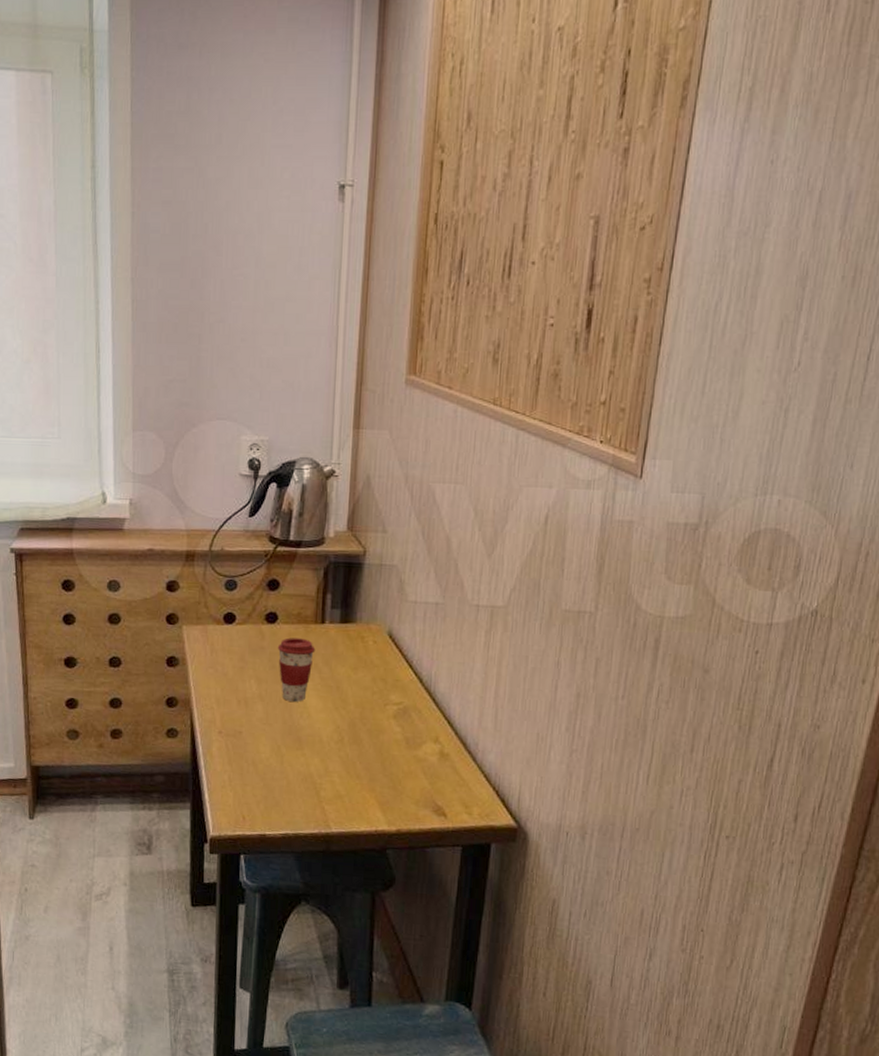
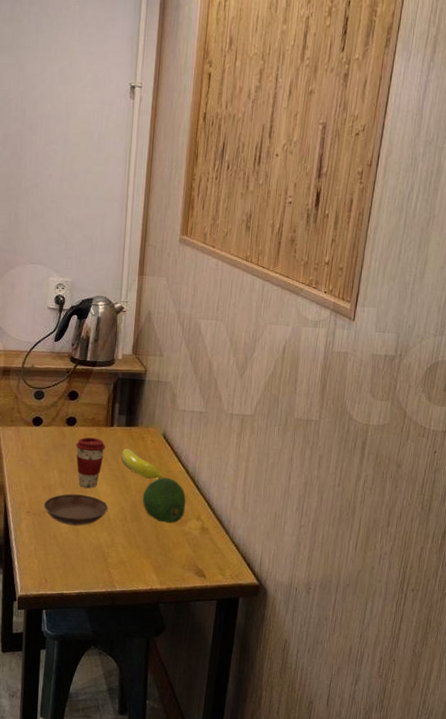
saucer: none [238,709,320,749] -> present [43,493,108,526]
banana: none [335,651,389,690] -> present [121,449,163,479]
fruit: none [363,687,420,747] -> present [142,477,186,523]

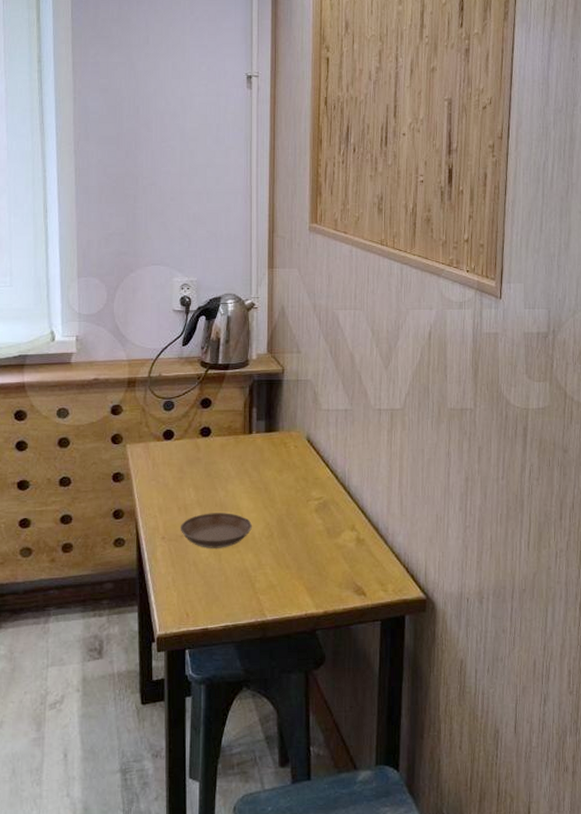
coffee cup: present [75,437,106,488] -> none [212,448,245,504]
banana: present [121,449,163,479] -> none [263,457,310,489]
fruit: present [142,477,186,523] -> none [289,485,338,537]

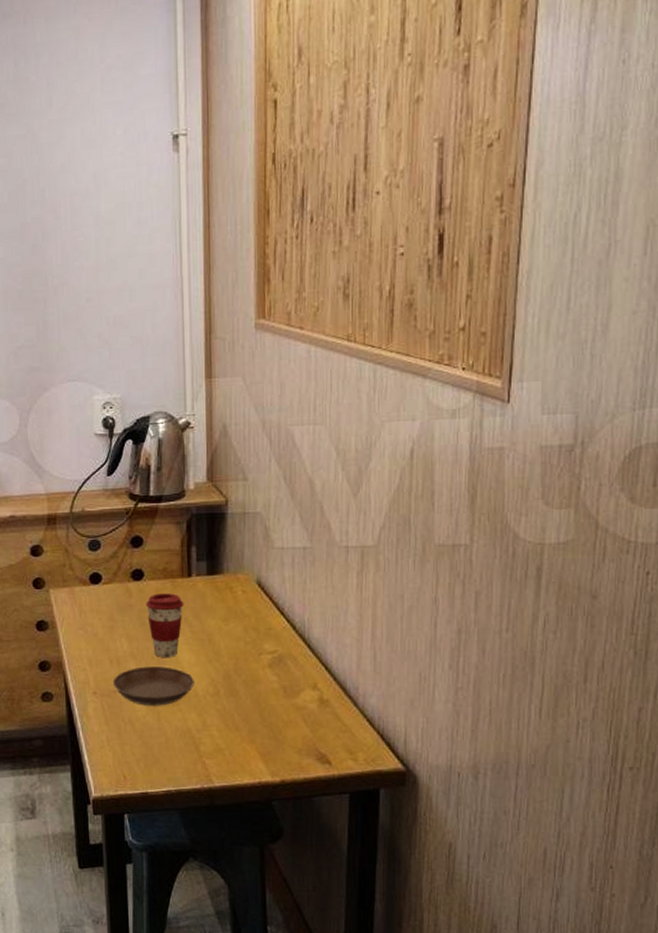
coffee cup: none [212,448,245,504] -> present [145,593,184,657]

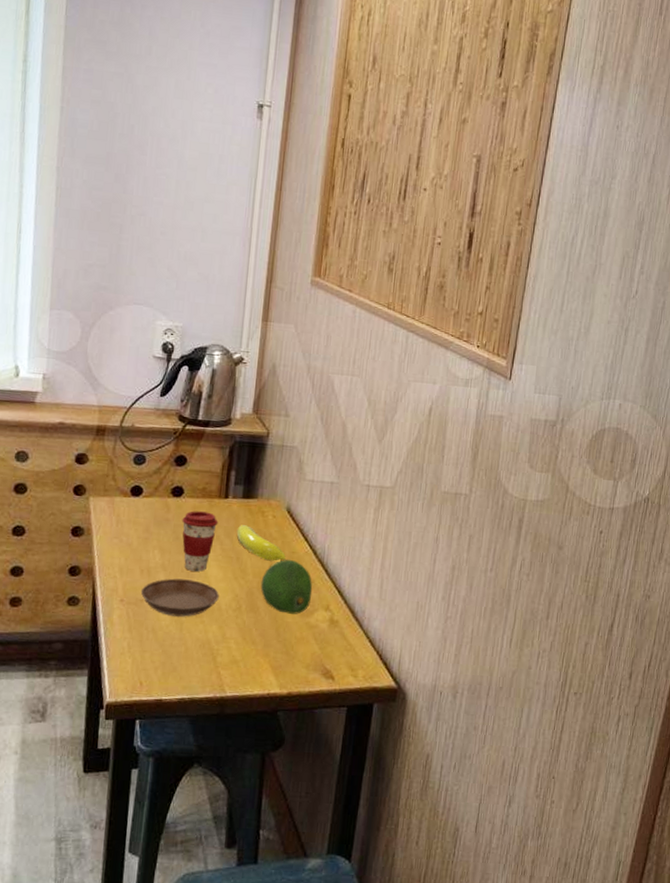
banana: none [205,604,262,640] -> present [236,525,286,561]
fruit: none [237,636,296,696] -> present [260,559,313,614]

